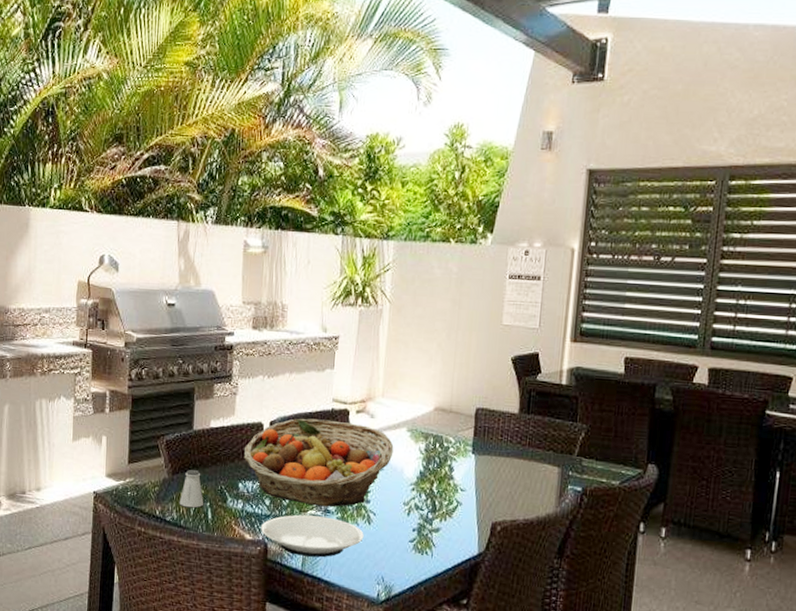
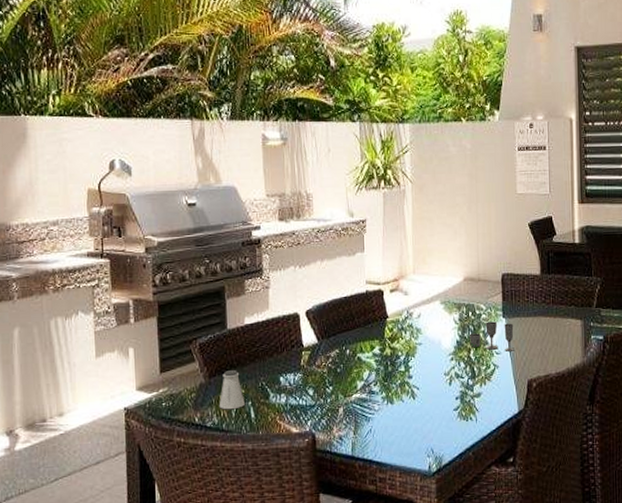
fruit basket: present [243,418,394,507] -> none [281,302,430,389]
plate: present [261,514,364,558] -> none [307,398,410,441]
drinking glass: none [434,456,483,490] -> present [470,321,514,352]

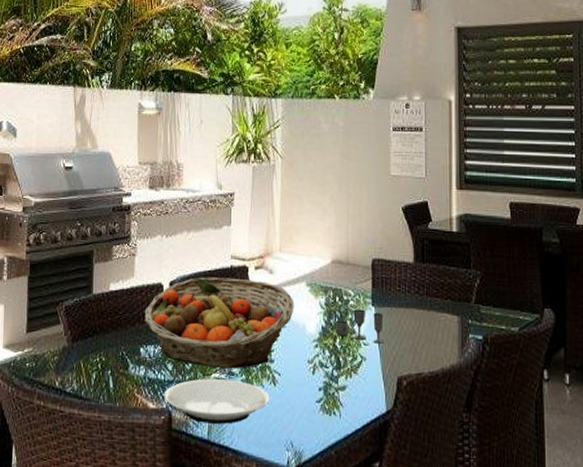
saltshaker: present [218,370,245,410] -> none [79,336,104,377]
fruit basket: none [281,302,430,389] -> present [144,277,294,369]
plate: none [307,398,410,441] -> present [165,378,270,424]

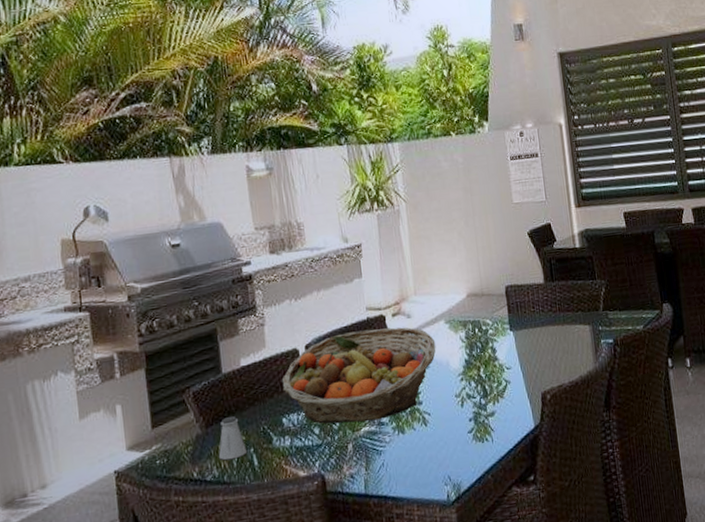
saltshaker: none [79,336,104,377] -> present [218,416,246,460]
plate: present [165,378,270,424] -> none [315,429,423,479]
drinking glass: present [336,309,384,344] -> none [478,335,525,366]

